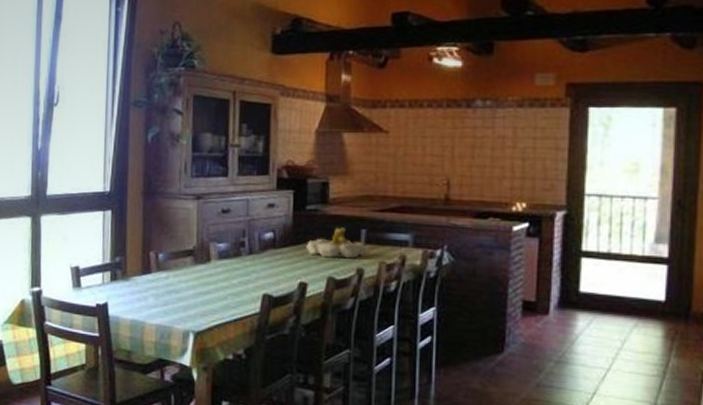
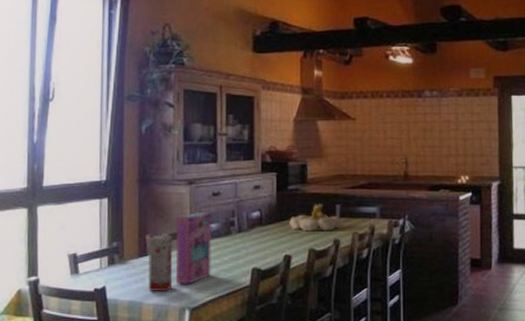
milk carton: none [151,251,178,313] -> present [148,233,173,293]
cereal box: none [179,230,220,307] -> present [175,212,211,285]

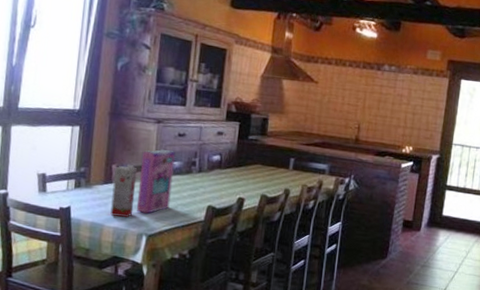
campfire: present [289,204,341,232] -> none [246,155,293,181]

